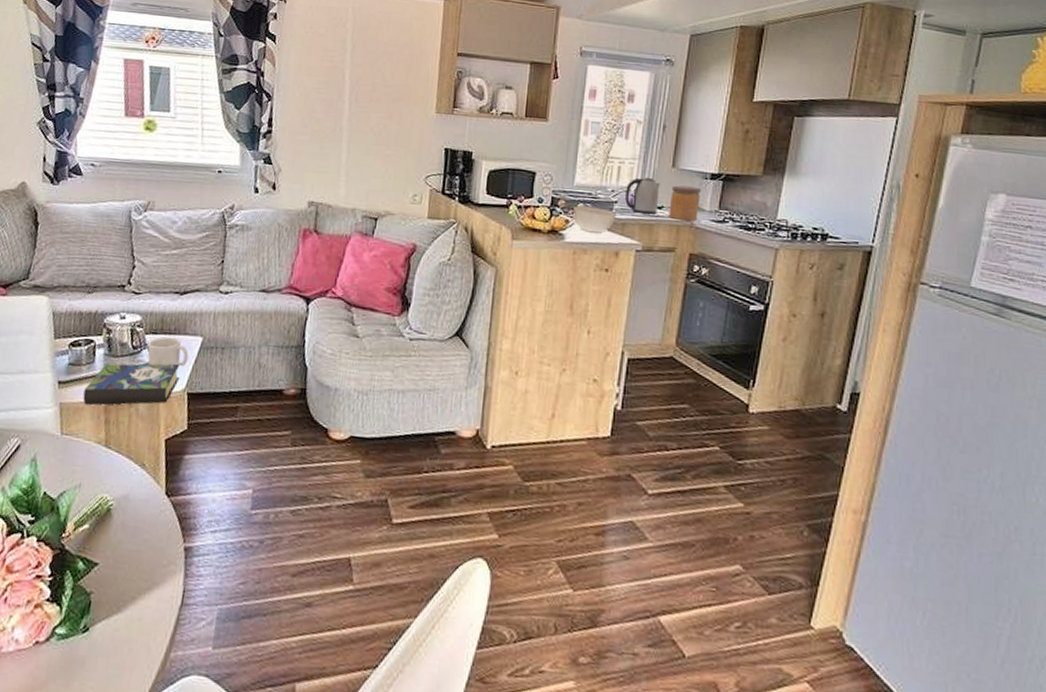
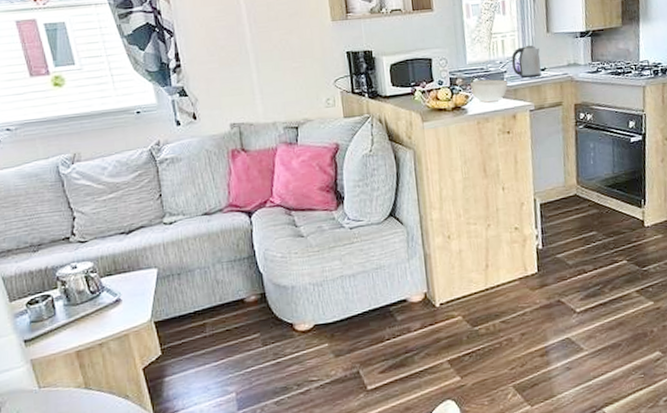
book: present [82,363,180,406] -> none [52,297,143,356]
mug: present [147,337,189,370] -> none [104,274,148,305]
jar: present [669,185,701,222] -> none [549,46,576,78]

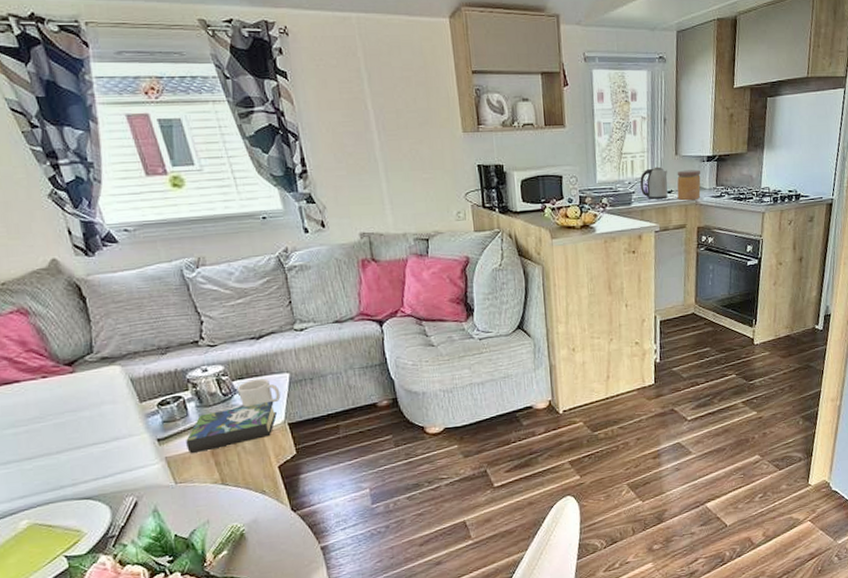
book: none [52,297,143,356] -> present [186,400,277,454]
mug: none [104,274,148,305] -> present [236,378,281,407]
bowl: present [470,79,509,103] -> none [599,199,636,222]
jar: none [549,46,576,78] -> present [677,170,701,201]

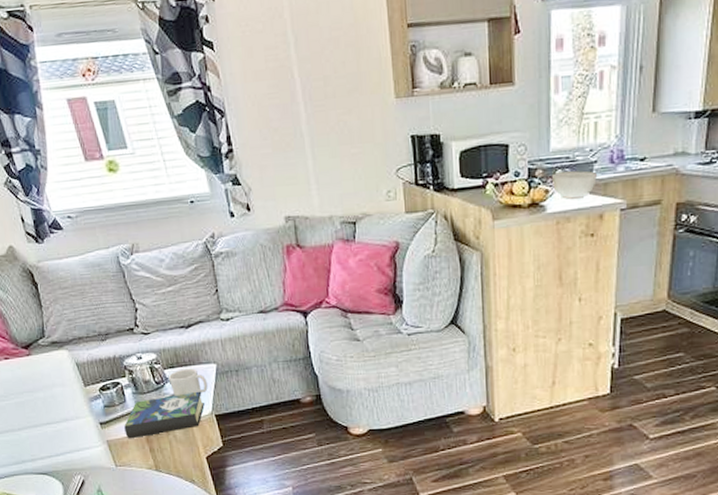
bowl: none [599,199,636,222] -> present [552,170,598,199]
kettle: present [640,166,668,200] -> none [605,128,641,171]
jar: present [677,170,701,201] -> none [652,129,685,170]

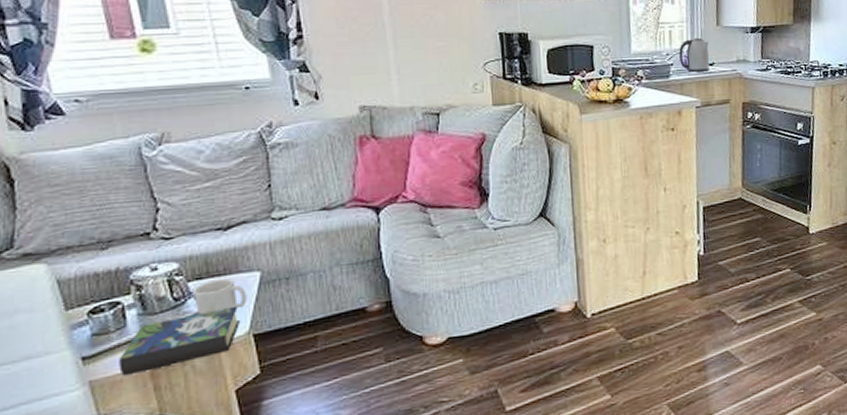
bowl: present [552,170,598,199] -> none [634,72,675,97]
kettle: none [605,128,641,171] -> present [679,37,710,73]

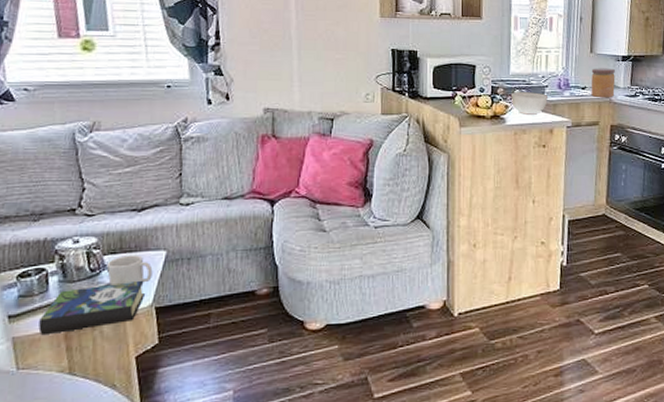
bowl: none [634,72,675,97] -> present [511,92,549,115]
kettle: present [679,37,710,73] -> none [554,63,582,95]
jar: none [719,41,745,74] -> present [591,68,615,98]

